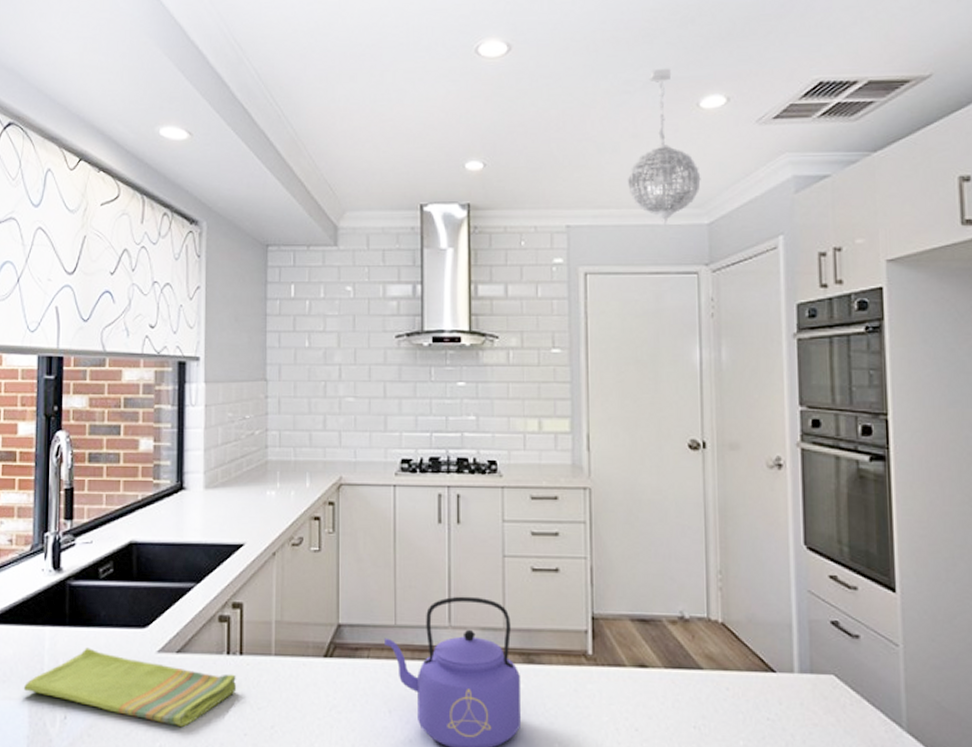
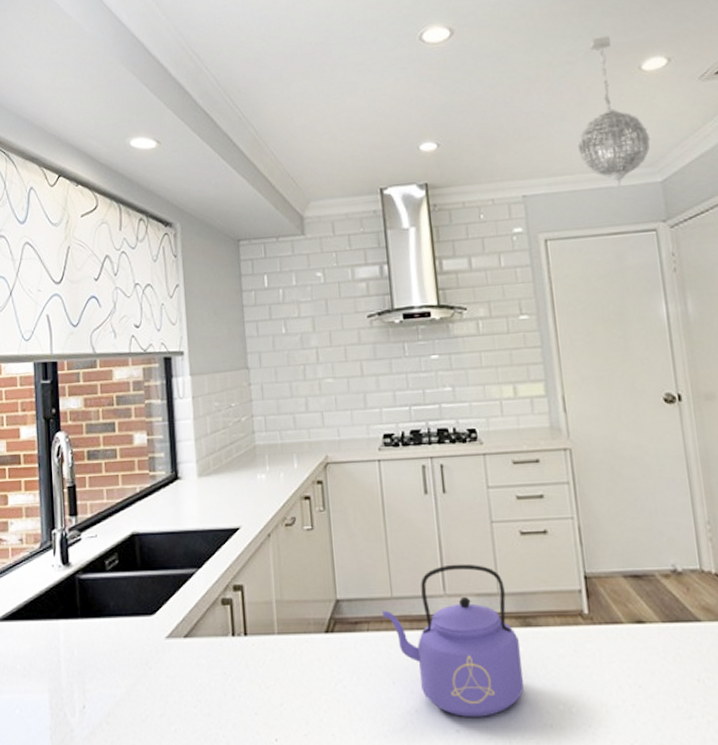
dish towel: present [24,647,237,727] -> none [43,638,244,709]

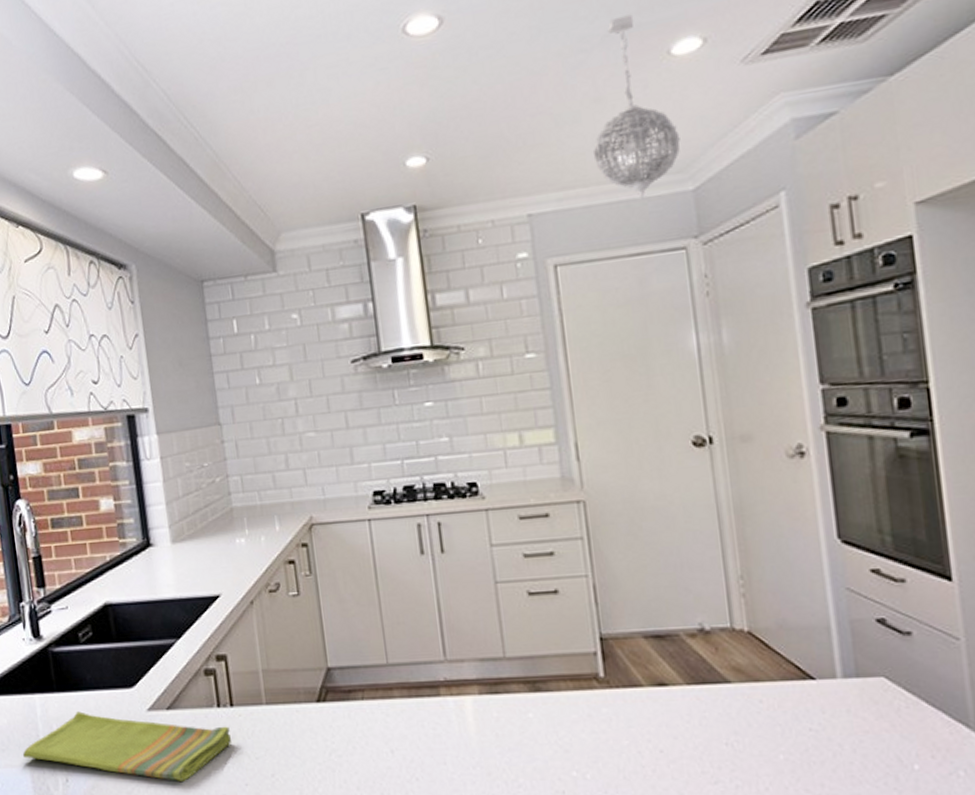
dish towel: none [43,638,244,709] -> present [23,711,232,781]
kettle: present [382,563,525,718] -> none [378,627,534,786]

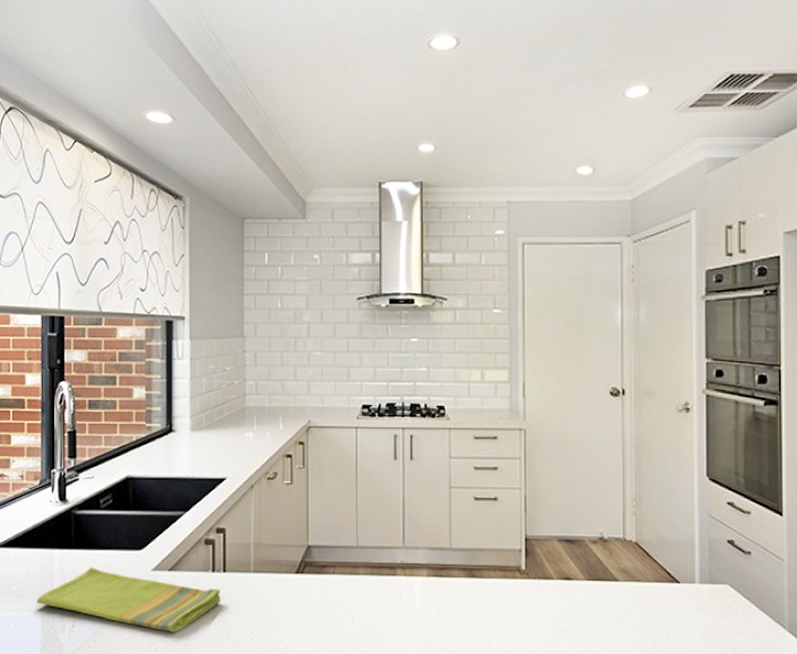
pendant light: present [592,14,681,198] -> none [560,61,625,201]

